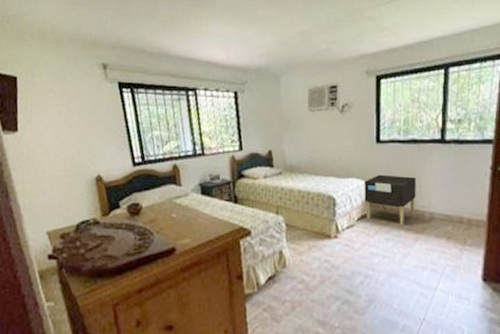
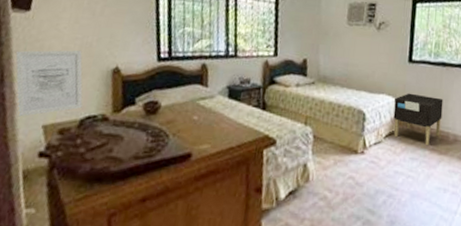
wall art: none [14,162,76,226] -> present [15,50,83,117]

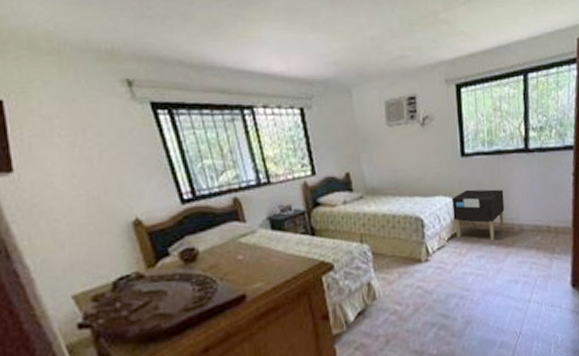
wall art: present [15,50,83,117] -> none [14,207,110,292]

